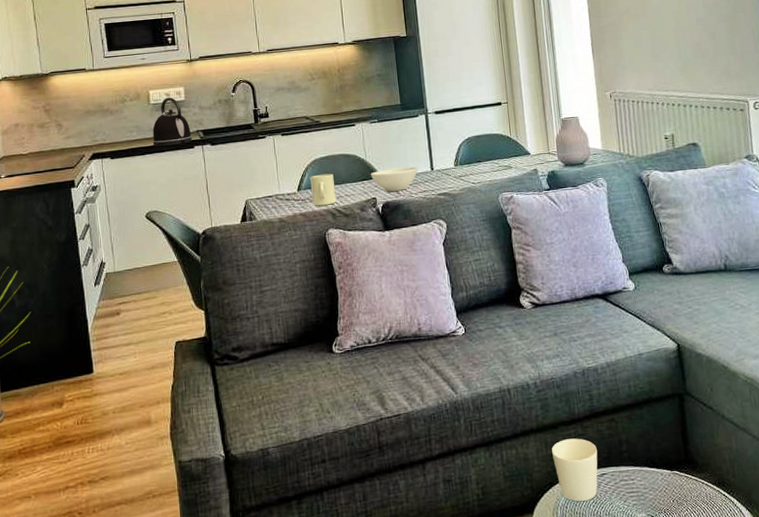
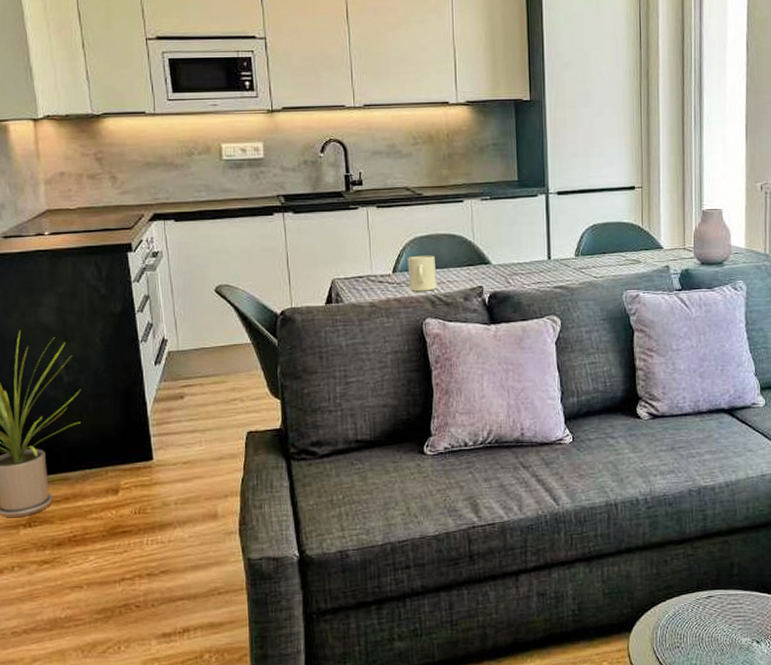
kettle: present [152,97,193,147] -> none [224,153,272,211]
bowl: present [370,166,418,192] -> none [477,254,533,281]
cup: present [552,438,598,502] -> none [657,558,706,623]

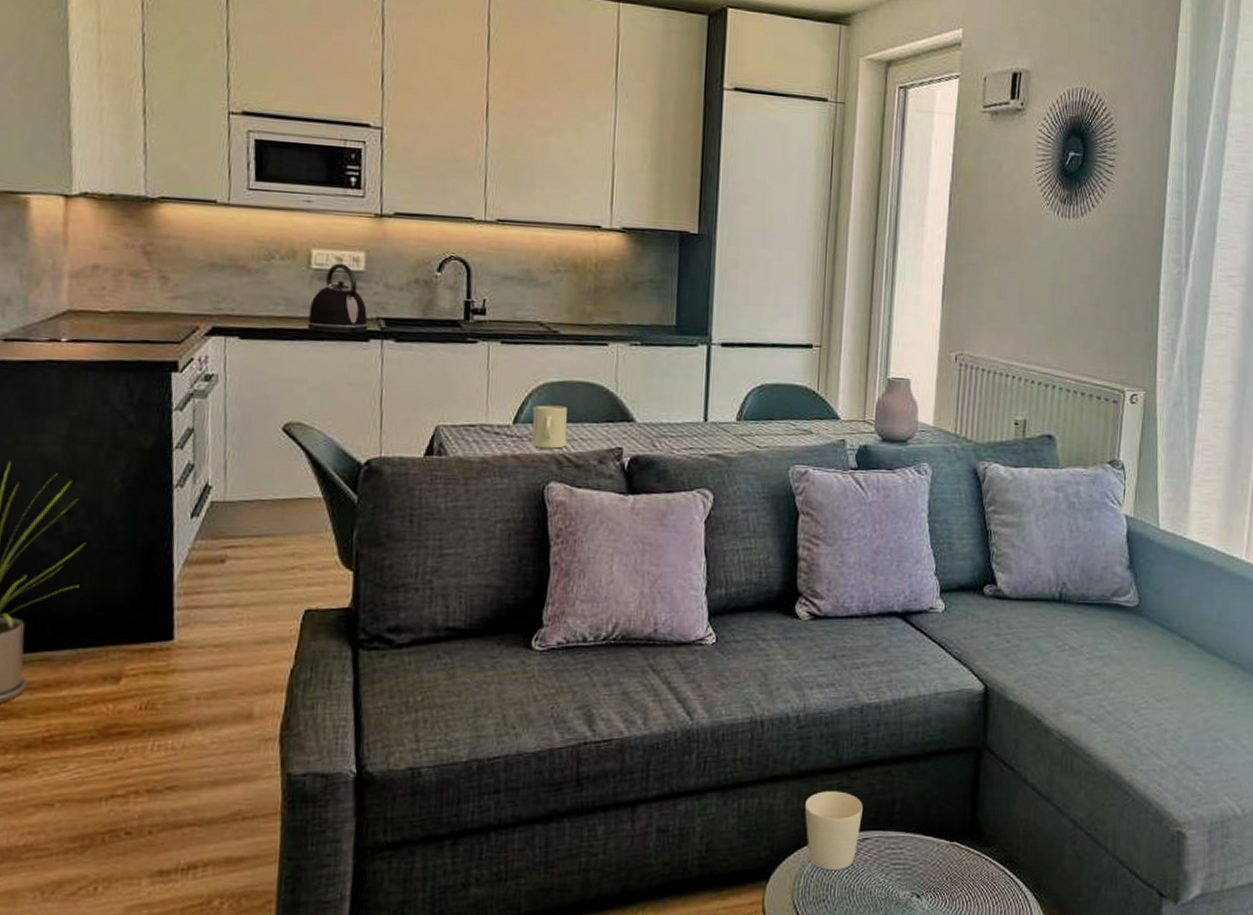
kettle: none [224,153,272,211] -> present [307,263,369,334]
cup: none [657,558,706,623] -> present [805,791,863,871]

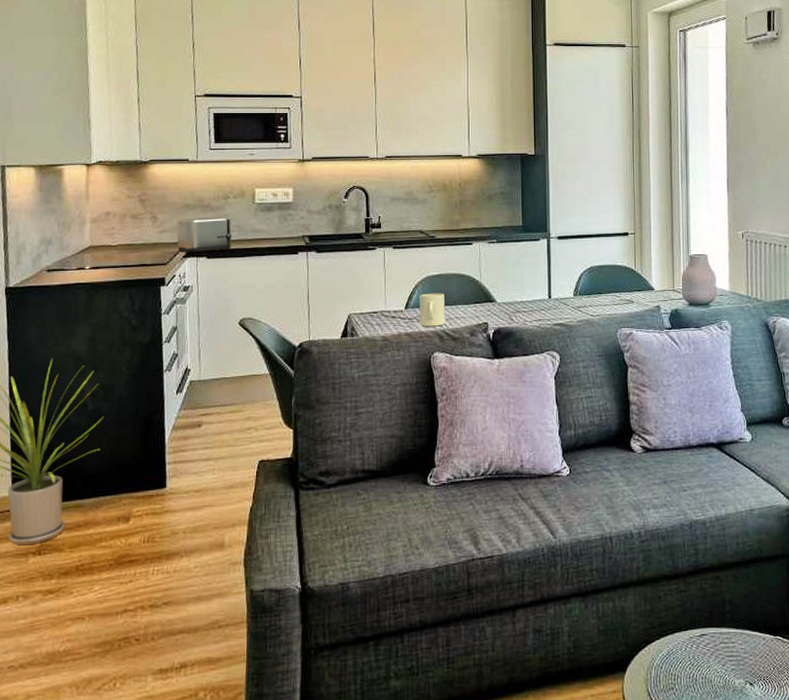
toaster: none [196,282,277,331] -> present [176,216,232,253]
kettle: present [307,263,369,334] -> none [253,198,298,250]
cup: present [805,791,863,871] -> none [651,594,699,663]

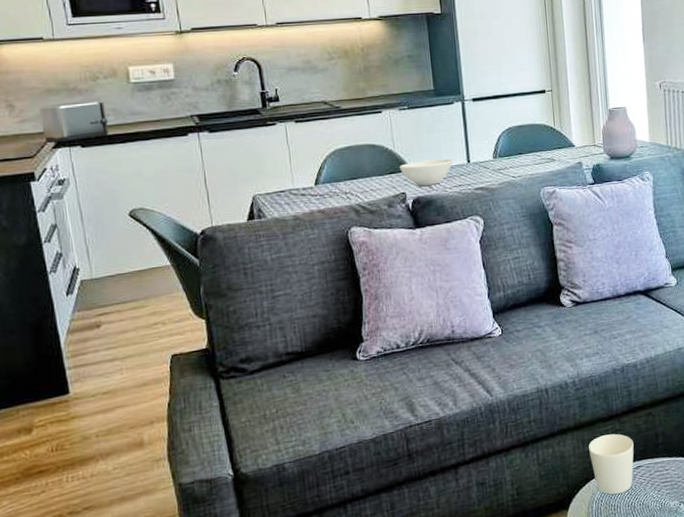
cup: present [419,293,446,327] -> none [329,165,361,202]
bowl: none [483,293,535,317] -> present [399,158,453,186]
cup: none [651,594,699,663] -> present [589,433,634,495]

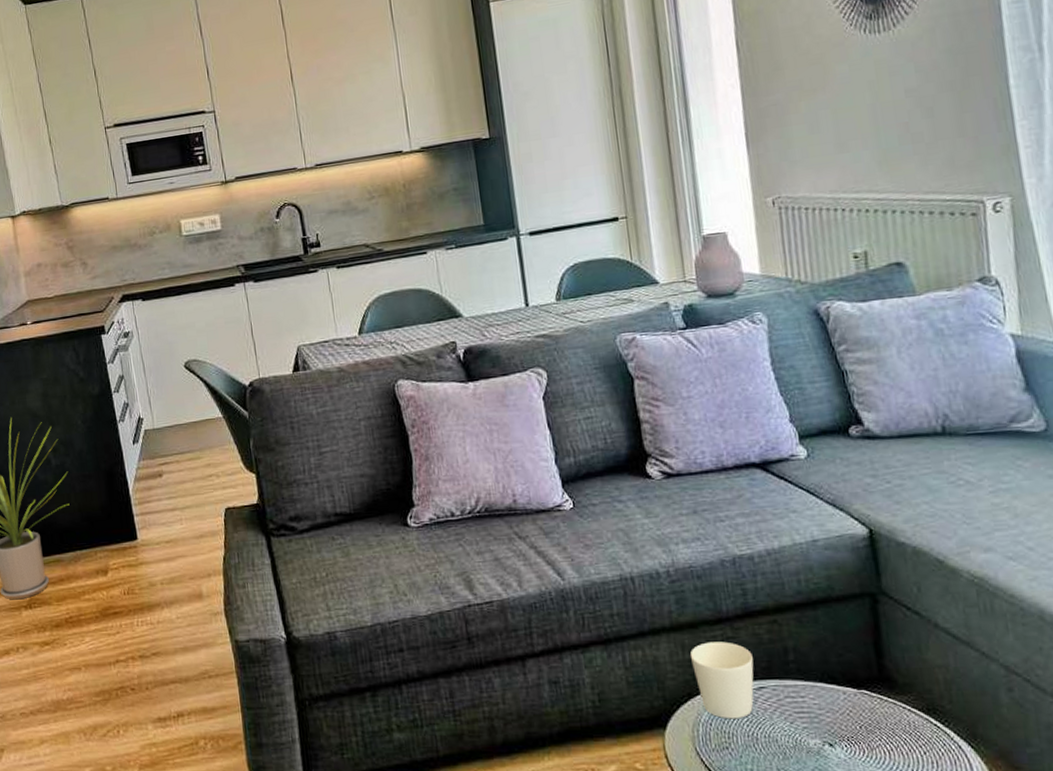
toaster: present [38,100,109,143] -> none [106,254,165,297]
bowl: present [399,158,453,186] -> none [447,302,509,334]

